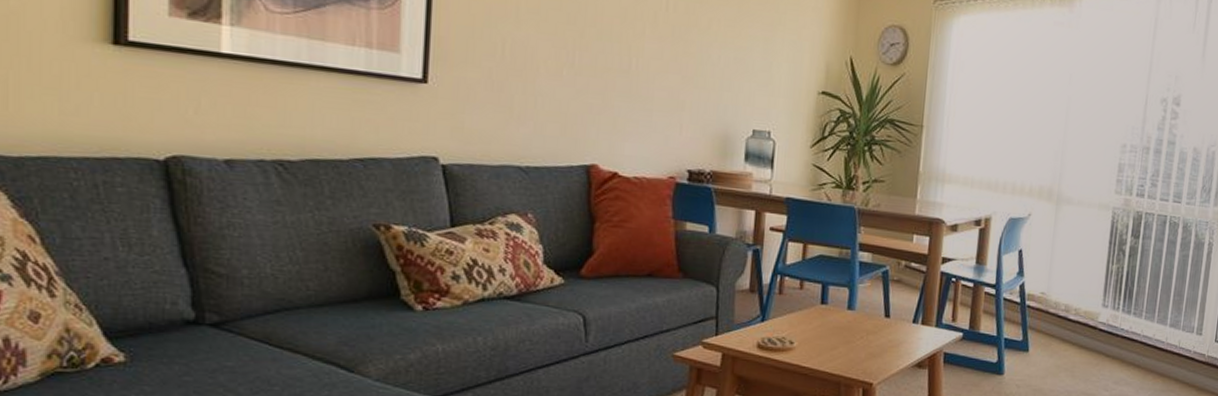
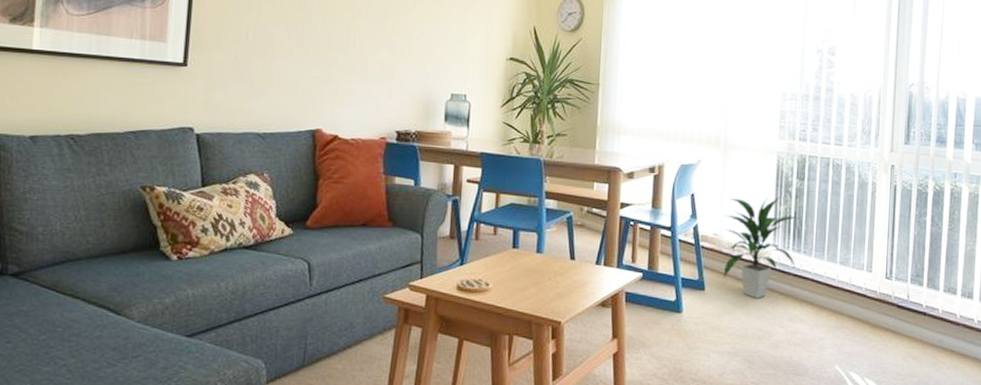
indoor plant: none [1048,255,1133,361] -> present [723,196,801,298]

